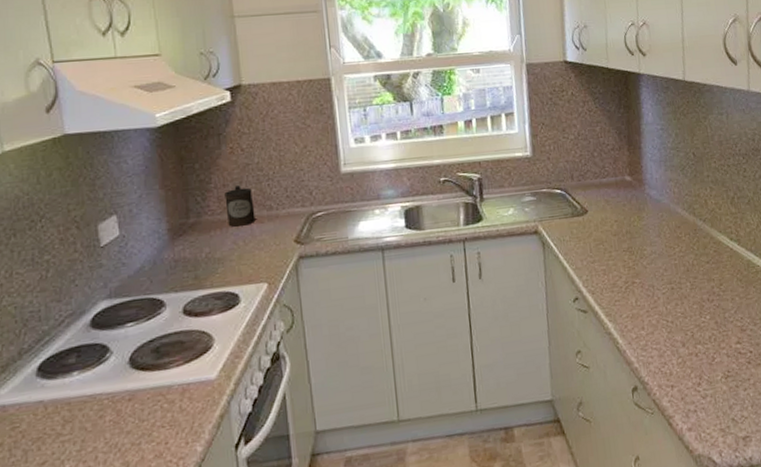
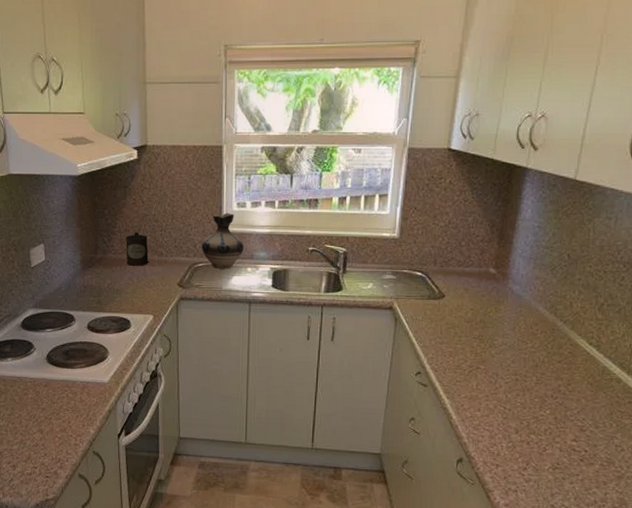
ceramic jug: none [318,151,369,216] -> present [202,213,244,269]

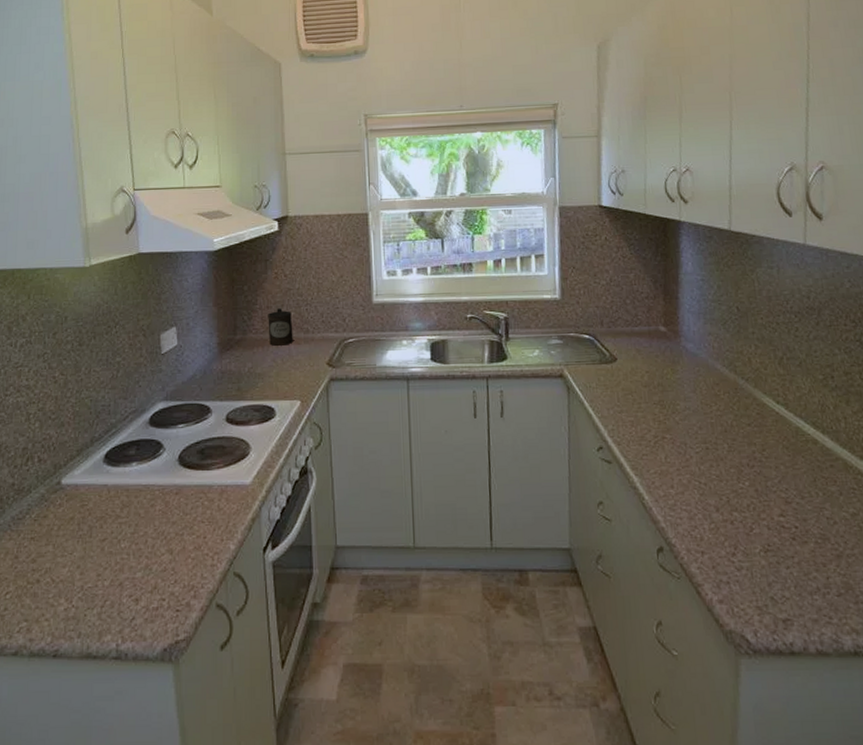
ceramic jug: present [202,213,244,269] -> none [351,282,398,344]

